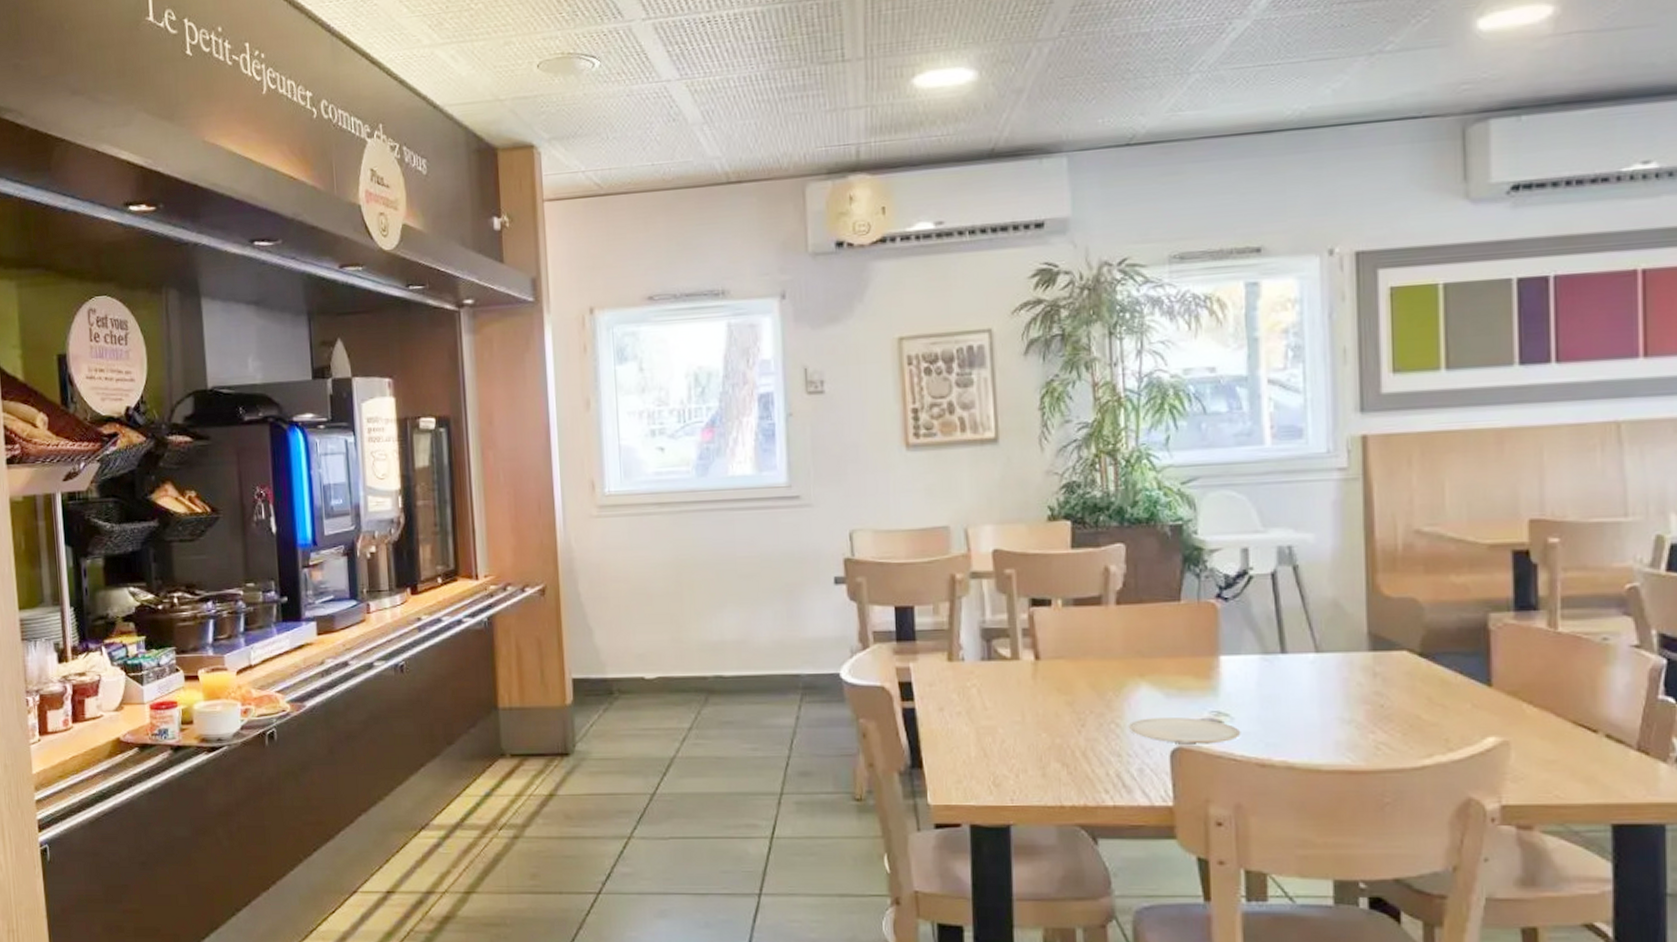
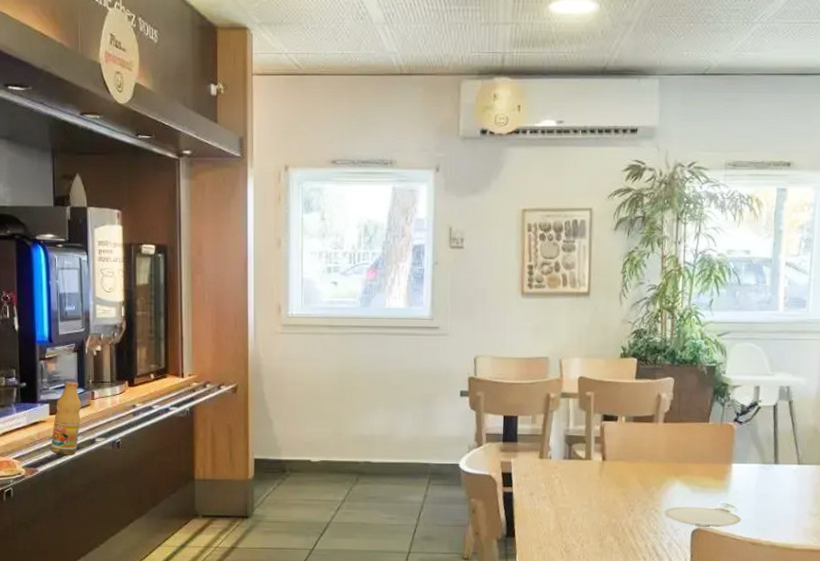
fruit juice: none [320,592,356,685] -> present [51,381,82,455]

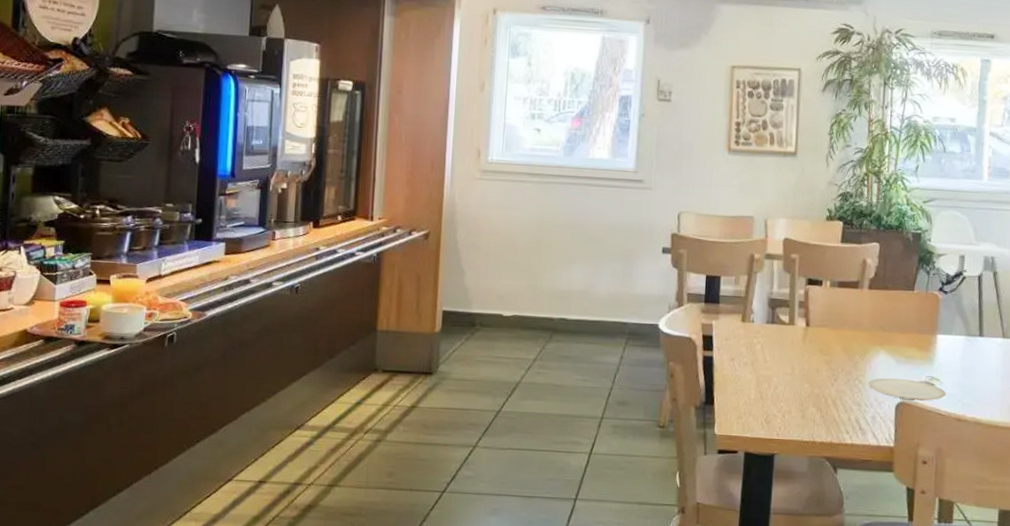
fruit juice: present [51,381,82,455] -> none [222,219,261,300]

